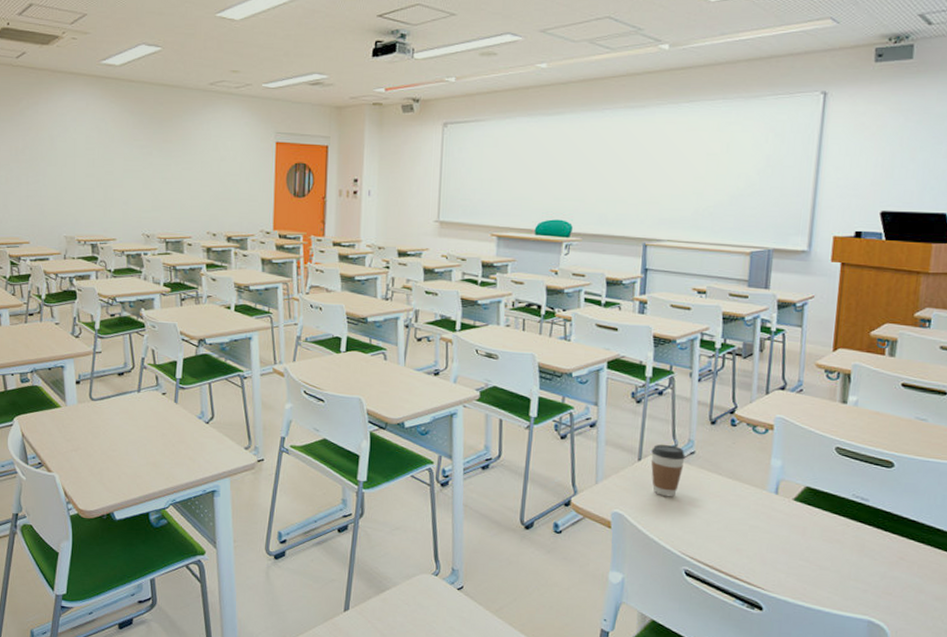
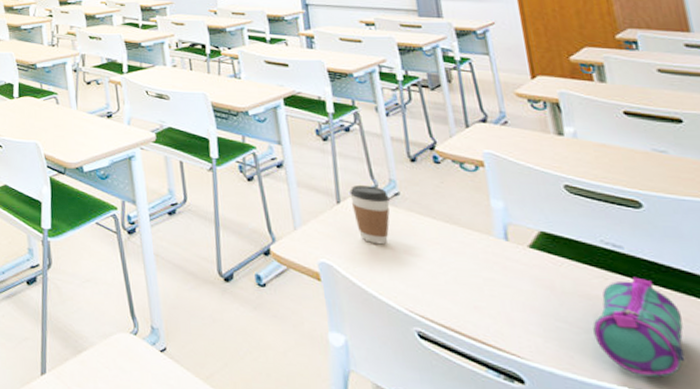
pencil case: none [827,524,899,603] -> present [593,277,685,378]

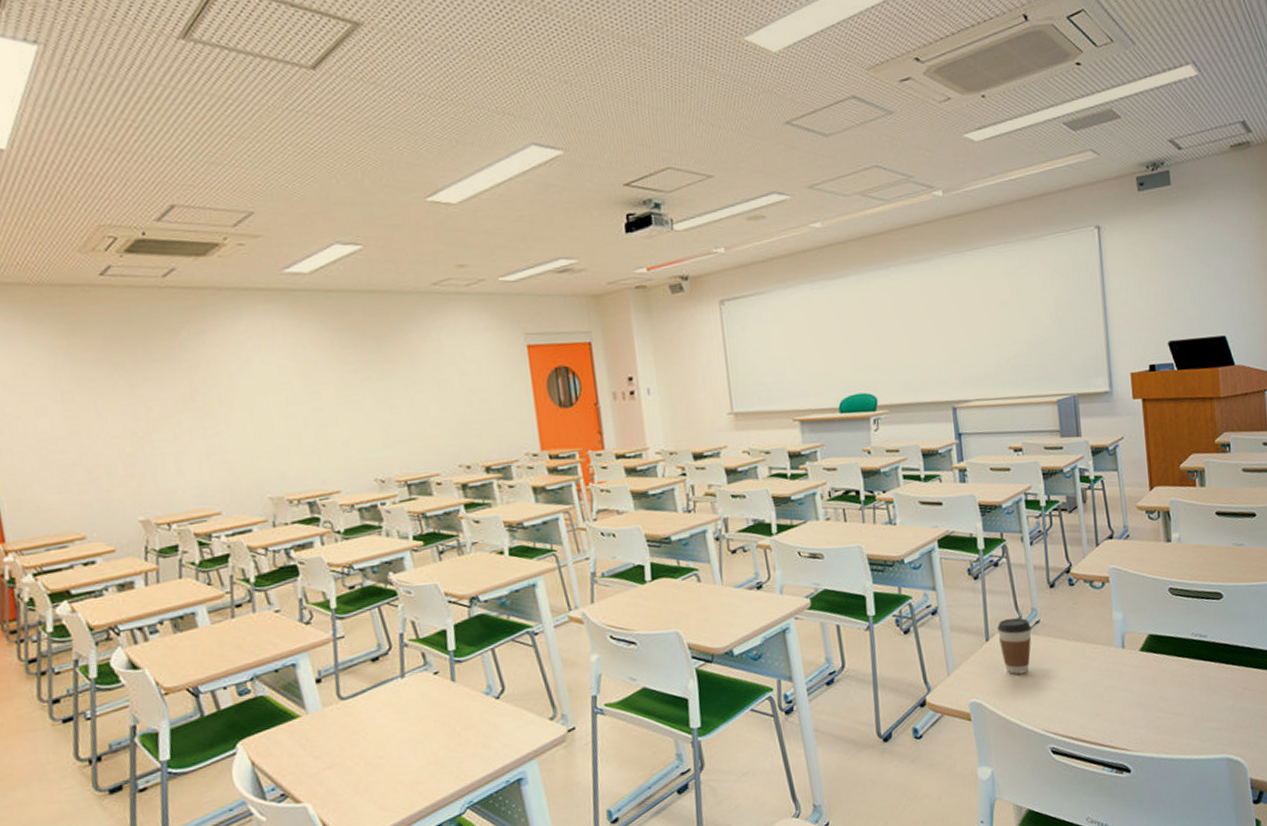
pencil case: present [593,277,685,378] -> none [1182,660,1243,743]

